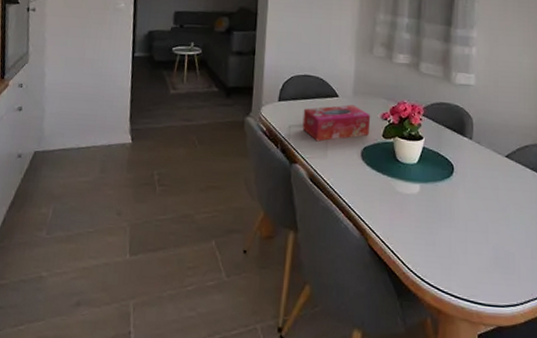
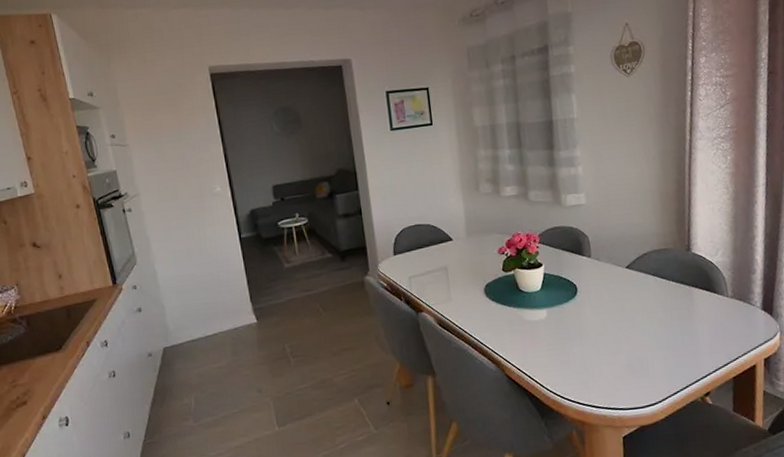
tissue box: present [302,105,371,142] -> none [420,245,489,287]

